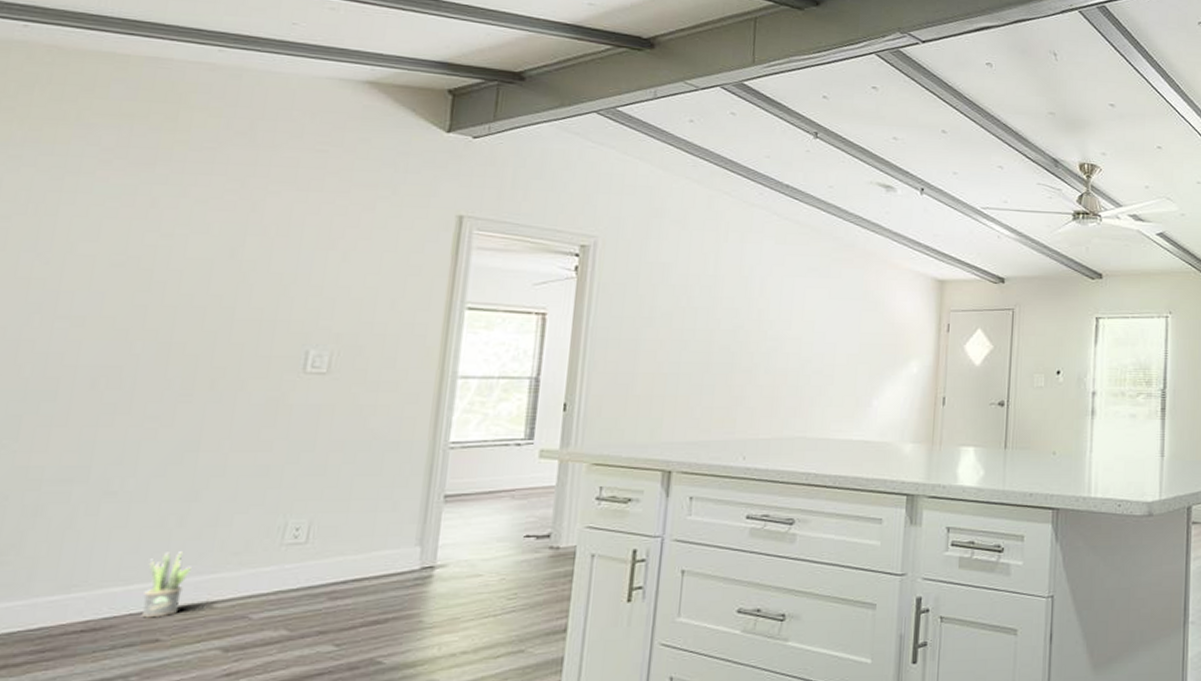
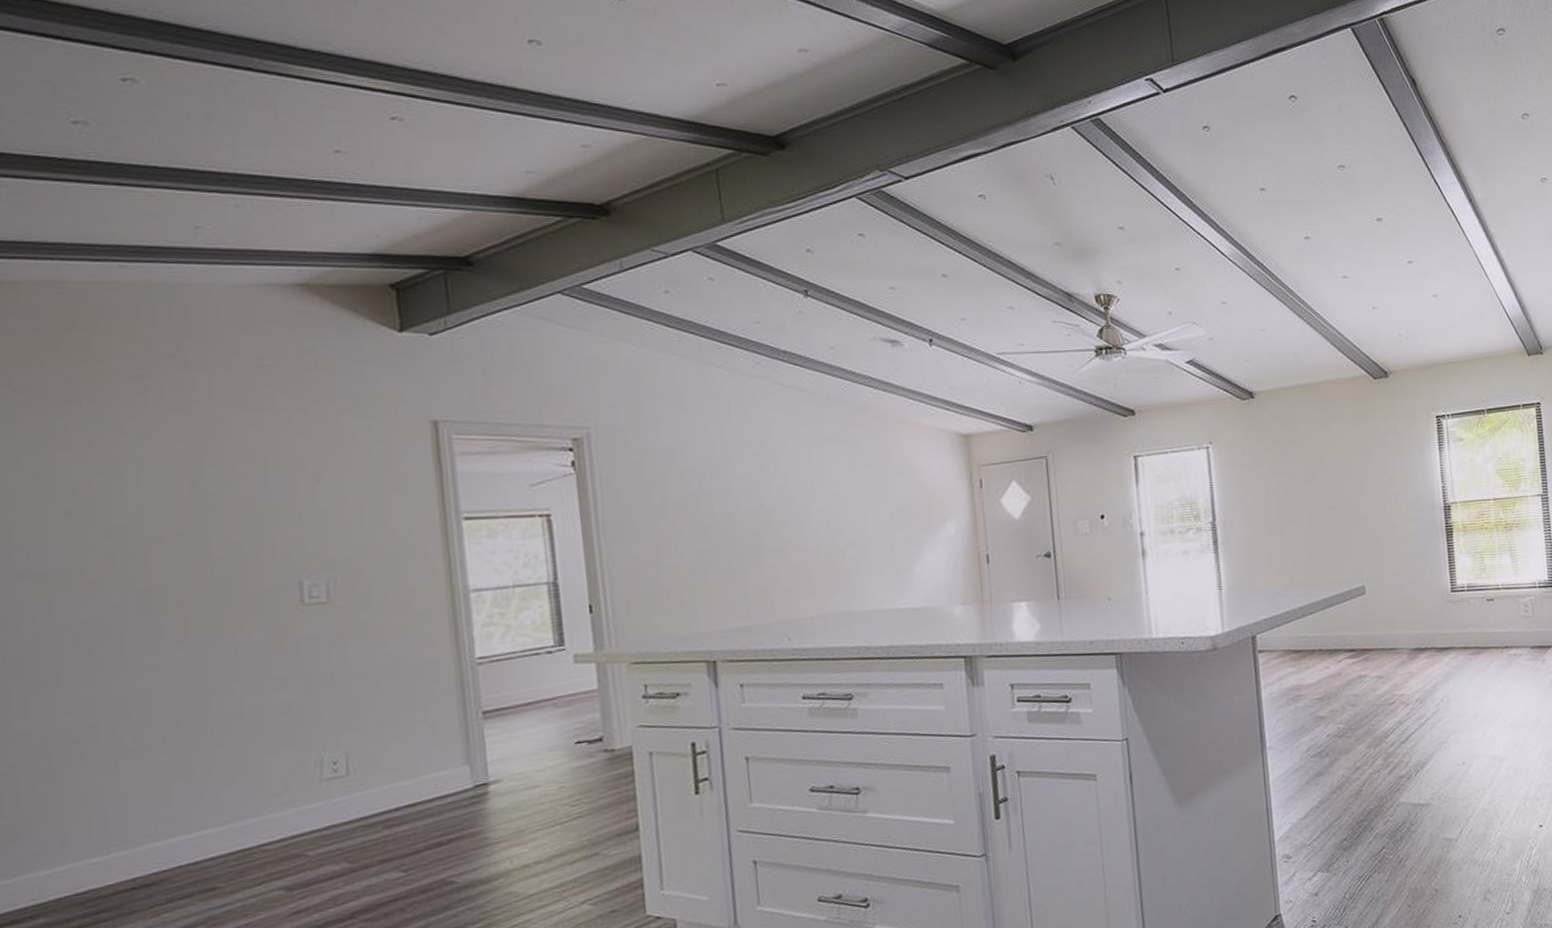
potted plant: present [142,552,191,618] -> none [185,799,232,869]

